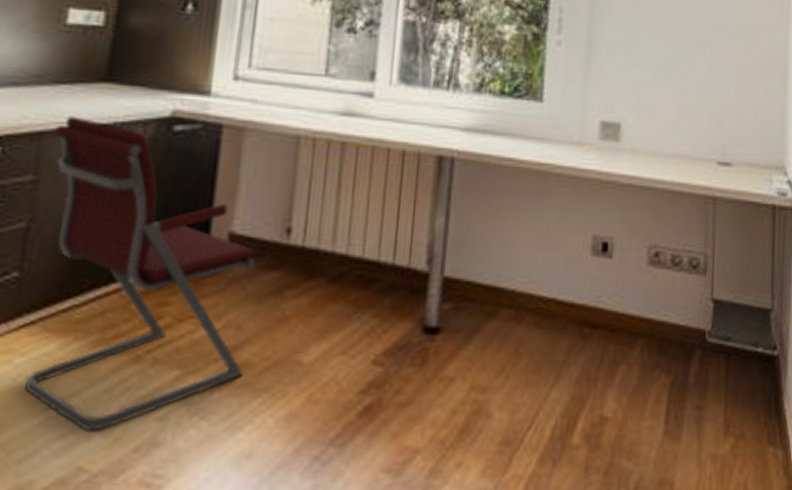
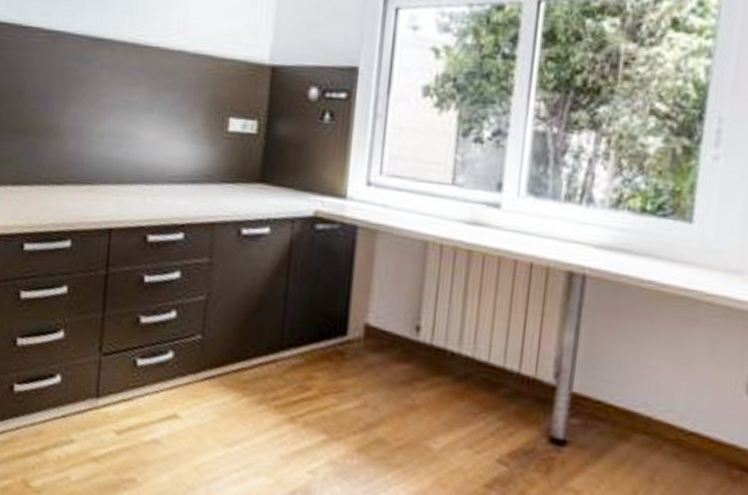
office chair: present [25,116,255,431] -> none [210,211,388,471]

